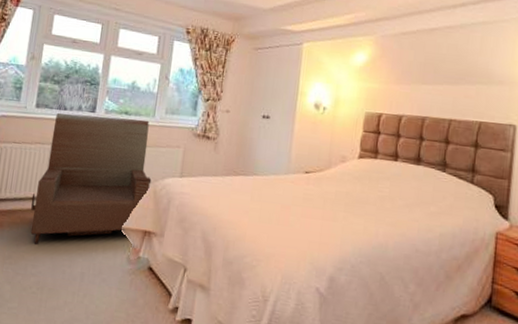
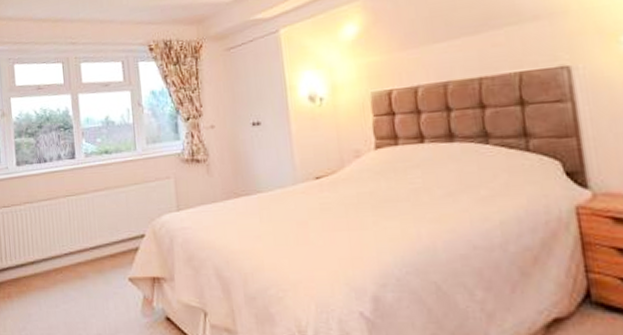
armchair: present [31,112,152,244] -> none [32,155,148,311]

